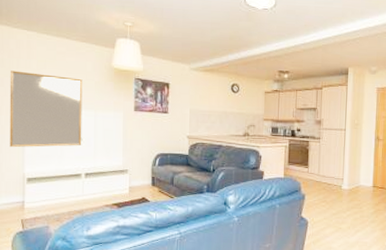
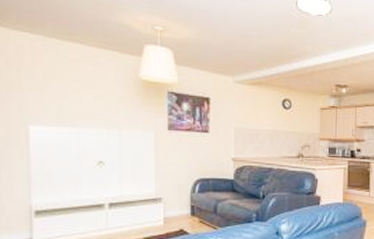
home mirror: present [9,70,83,148] -> none [8,81,104,175]

